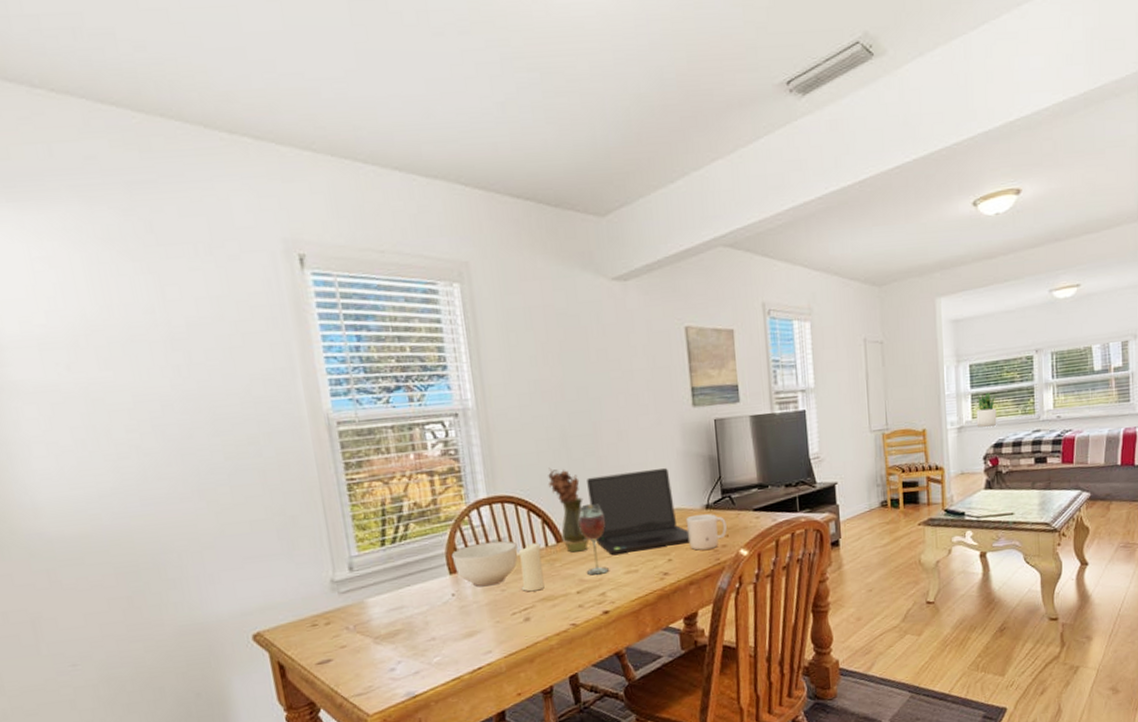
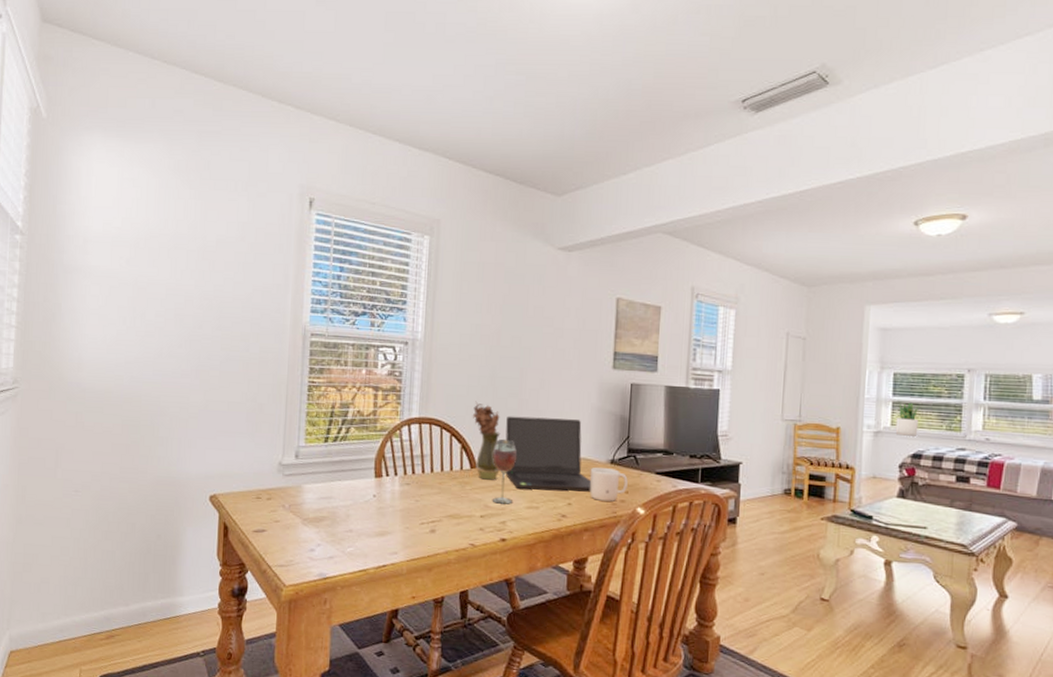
bowl: present [451,541,518,587] -> none [379,455,436,495]
candle: present [519,543,544,592] -> none [433,464,456,508]

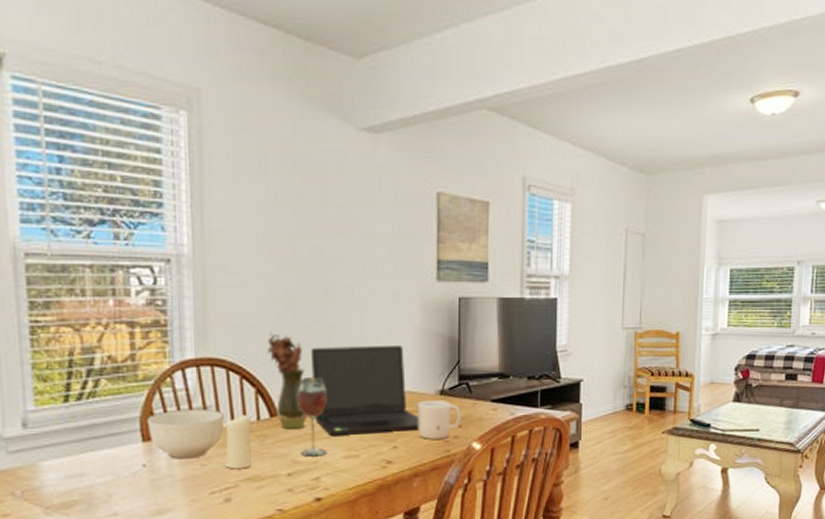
bowl: none [379,455,436,495] -> present [146,408,225,459]
candle: none [433,464,456,508] -> present [224,415,252,470]
planter: present [895,402,919,436] -> none [731,300,753,336]

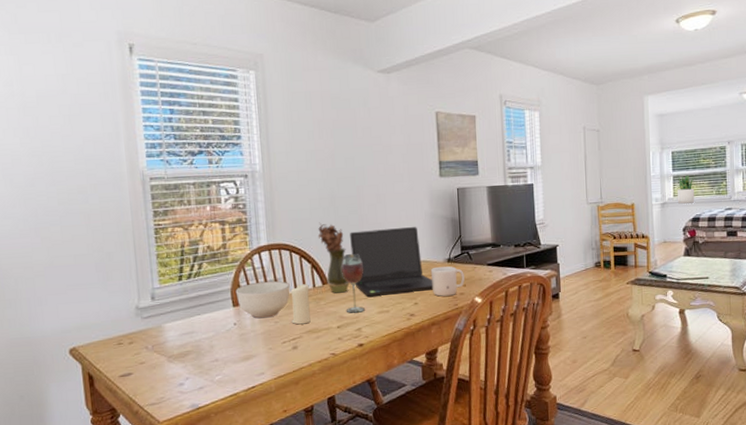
planter: none [731,300,753,336] -> present [677,175,695,204]

